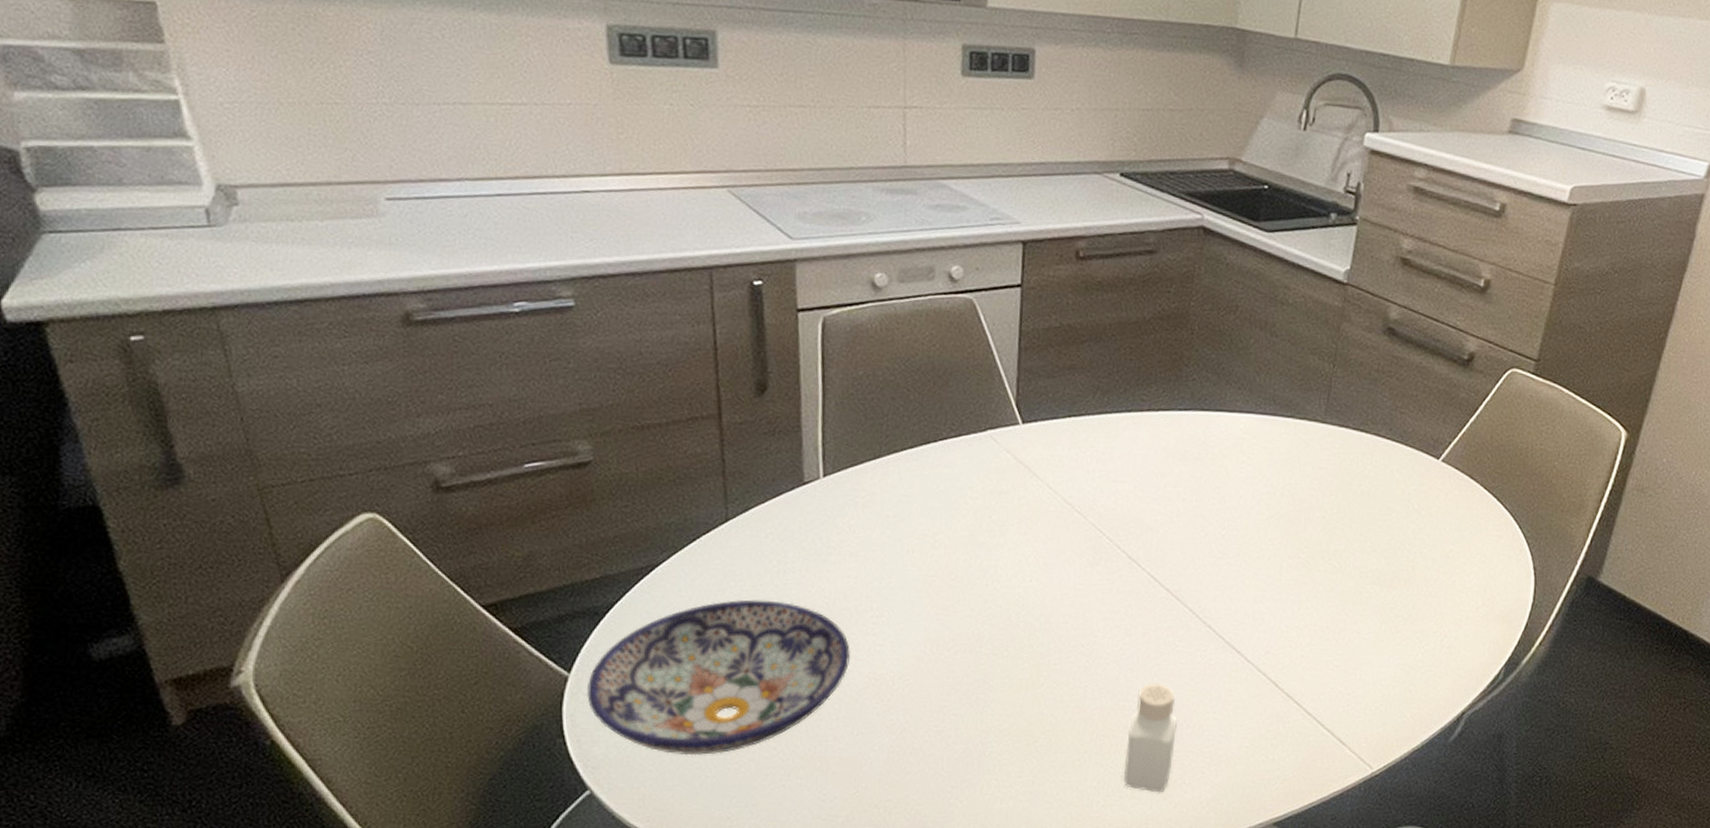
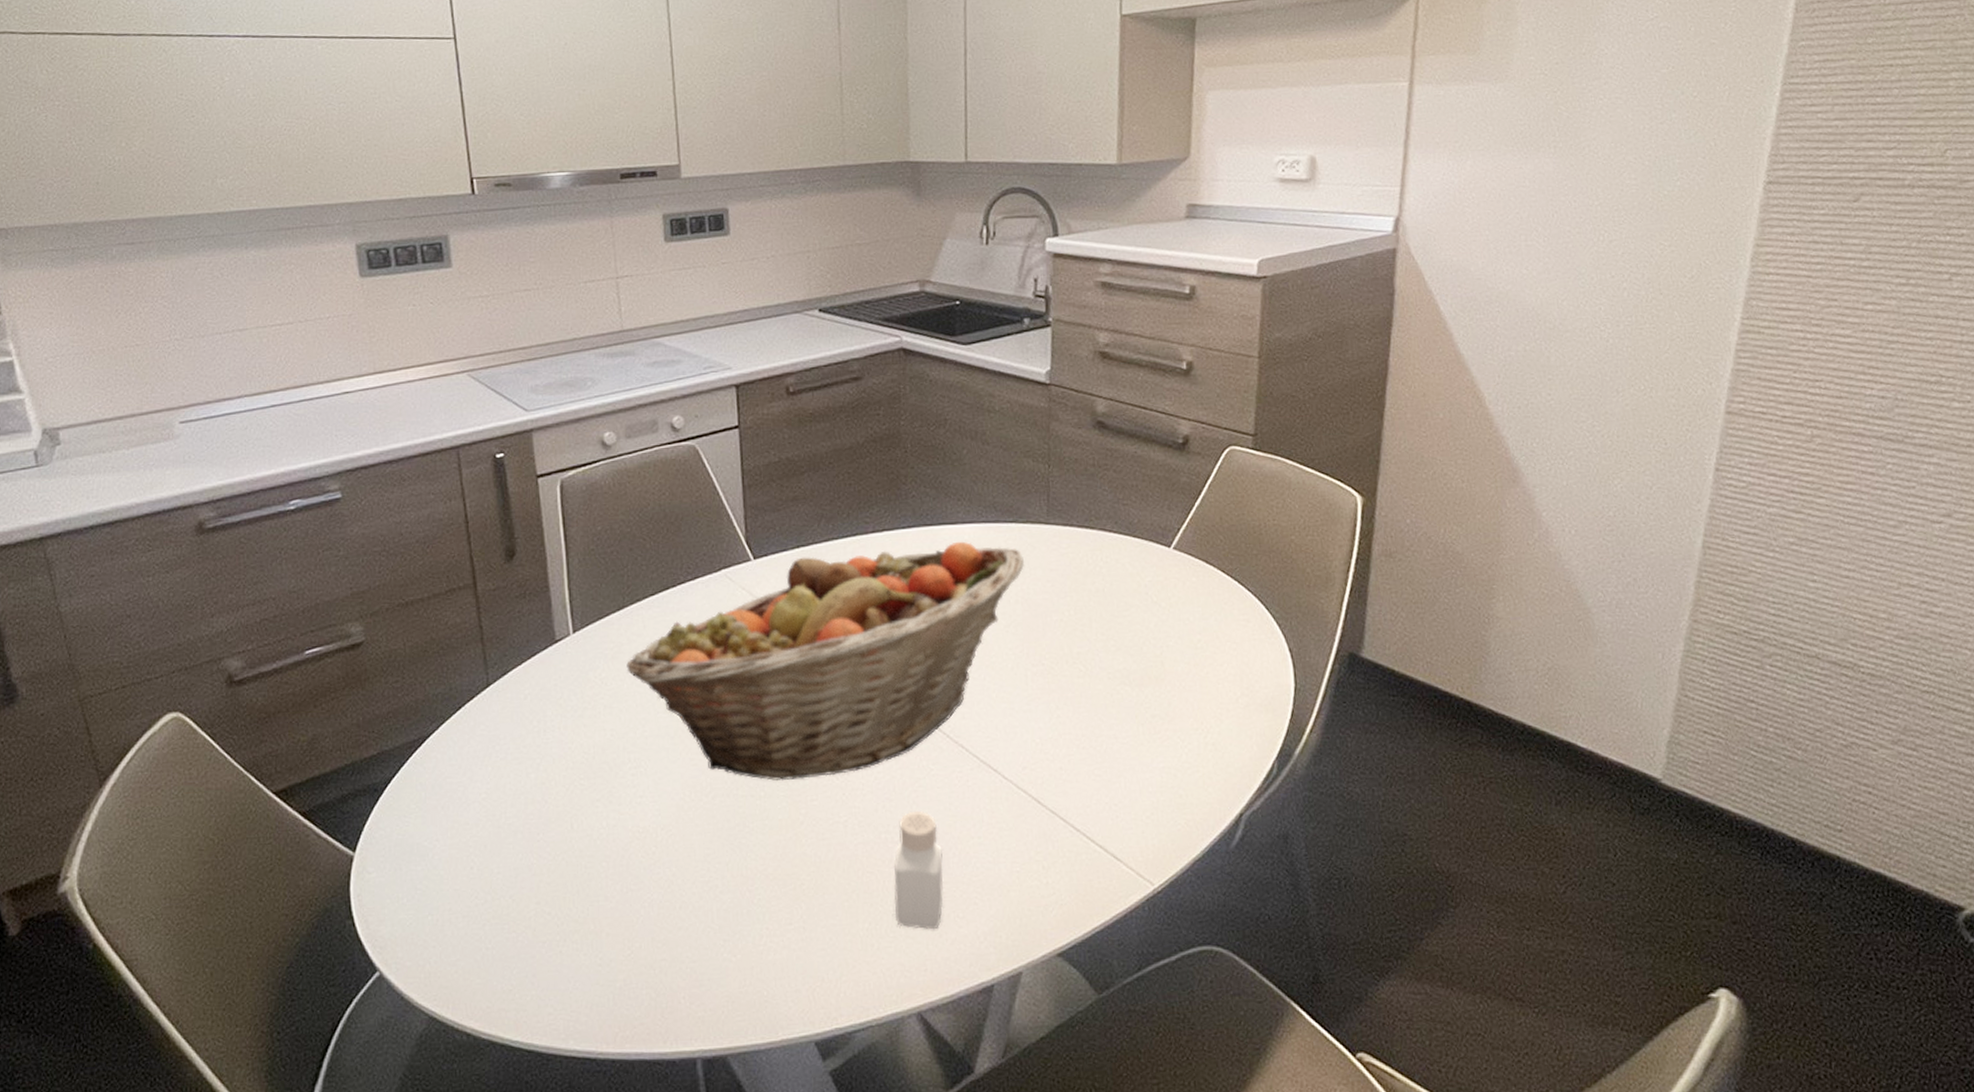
bowl: present [587,599,851,756] -> none [371,760,614,928]
fruit basket: none [877,427,1295,643] -> present [626,541,1024,781]

